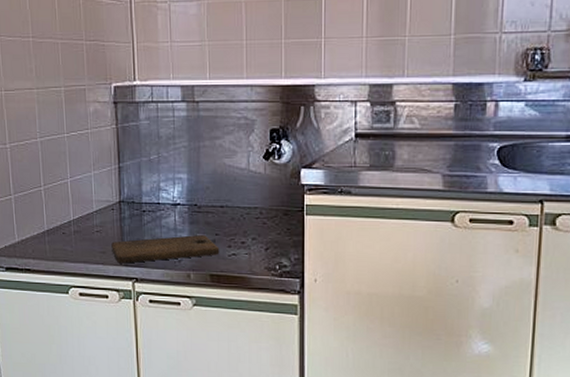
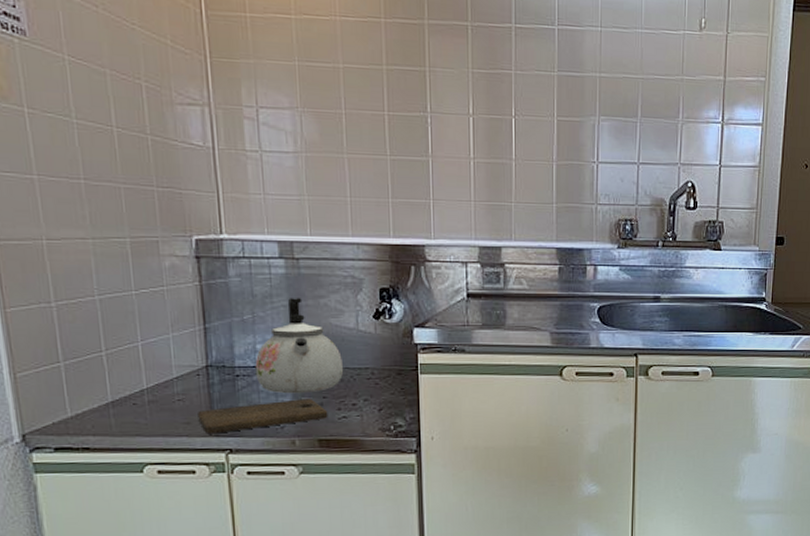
kettle: none [158,138,235,230] -> present [255,297,344,394]

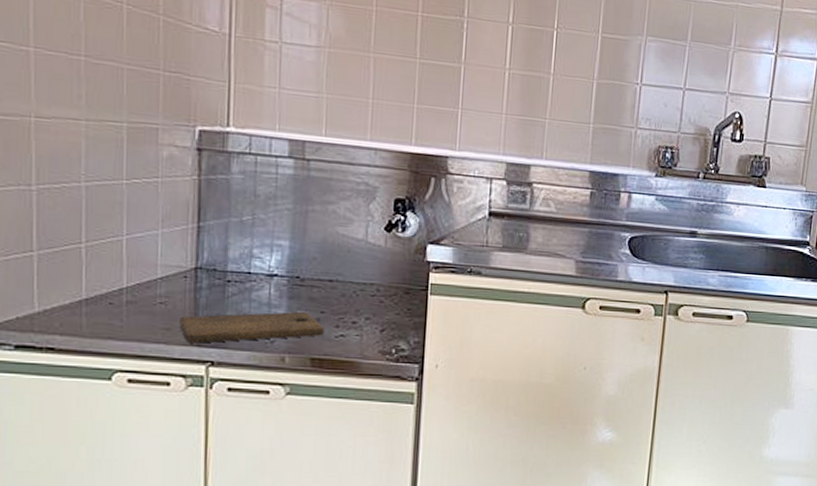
kettle: present [255,297,344,394] -> none [249,201,347,306]

